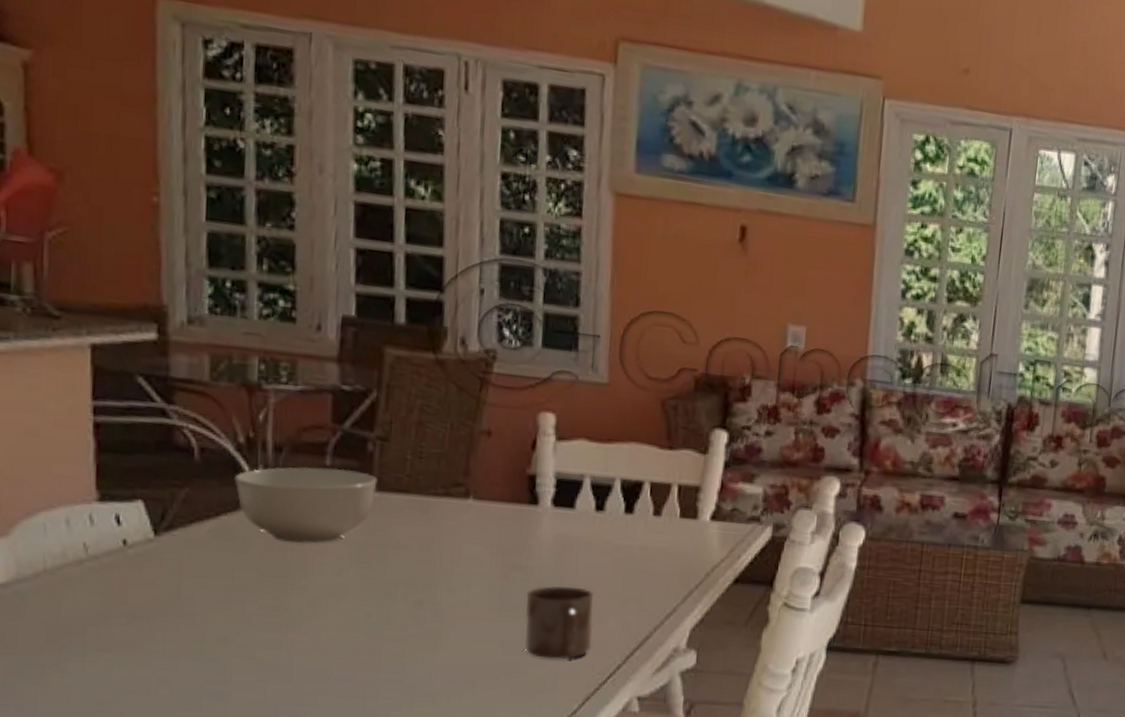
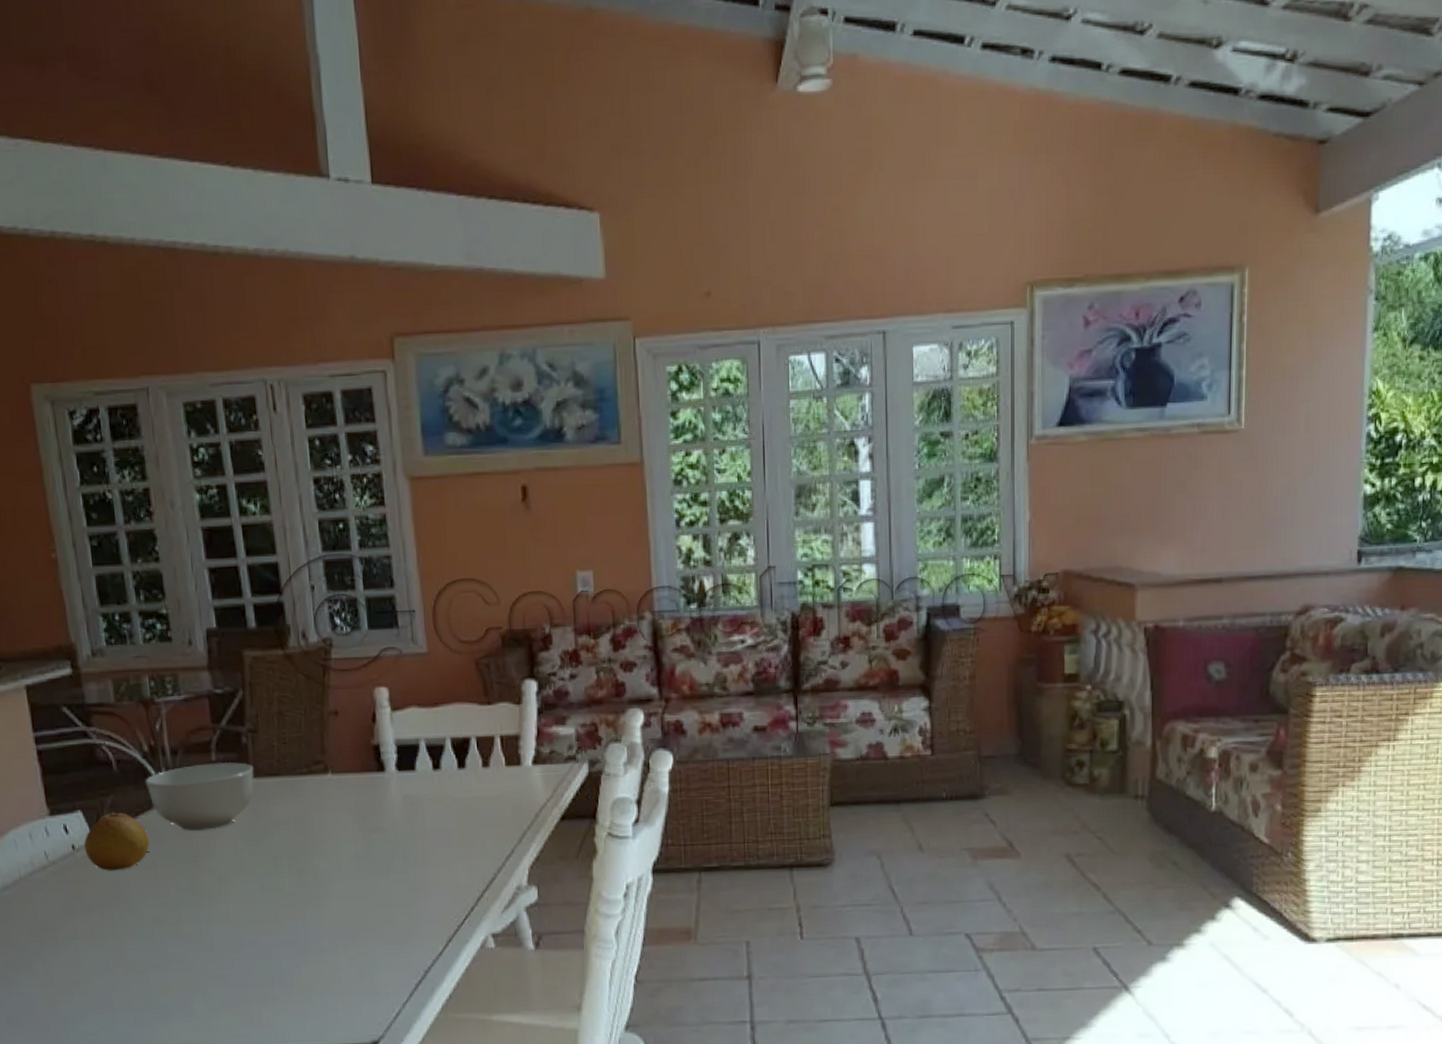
fruit: none [140,507,229,577] -> present [84,812,150,871]
cup: present [525,585,594,659] -> none [386,840,447,908]

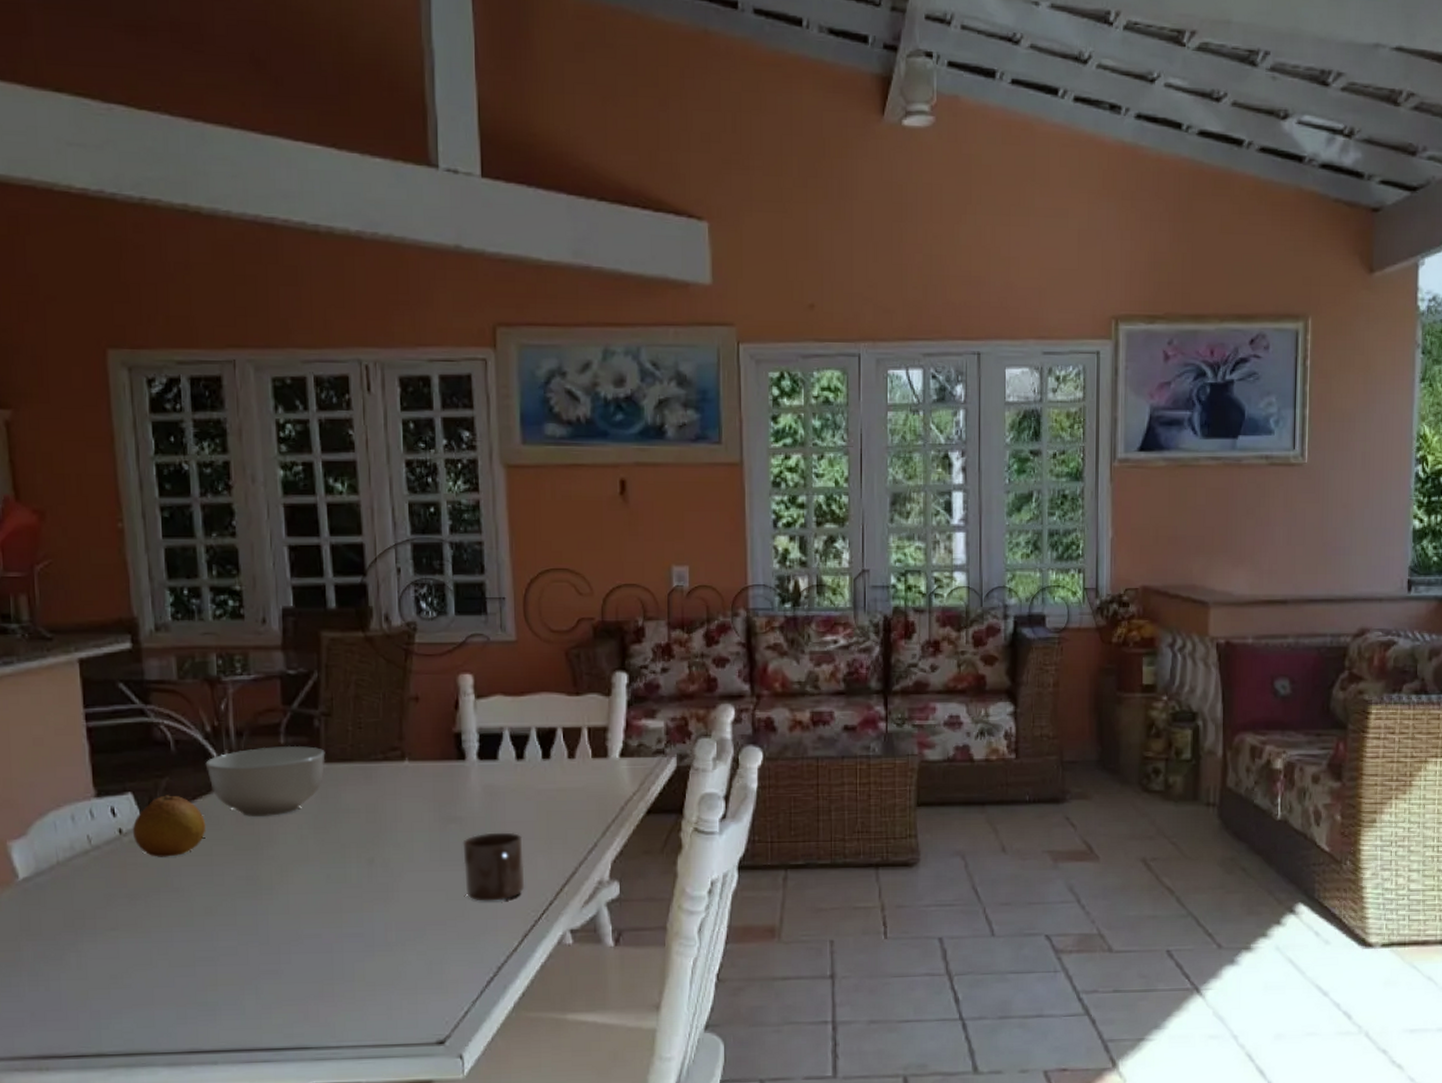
cup: none [386,840,447,908] -> present [463,832,525,901]

